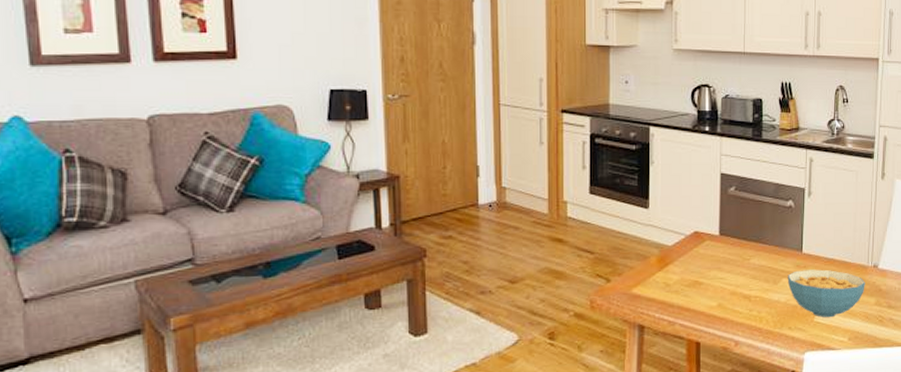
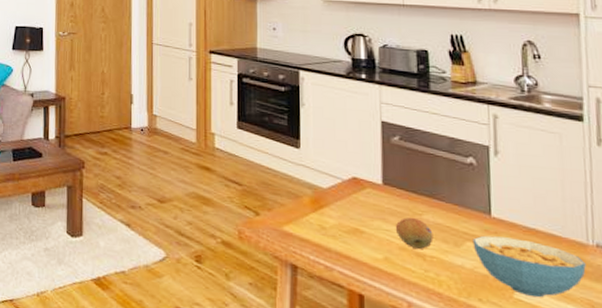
fruit: none [728,264,758,291] -> present [395,218,434,249]

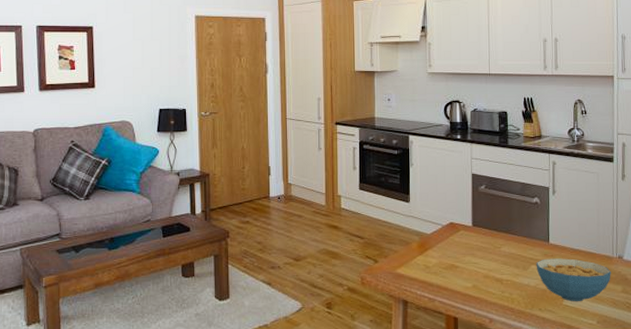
fruit: present [395,218,434,249] -> none [481,251,509,275]

